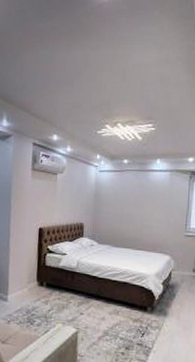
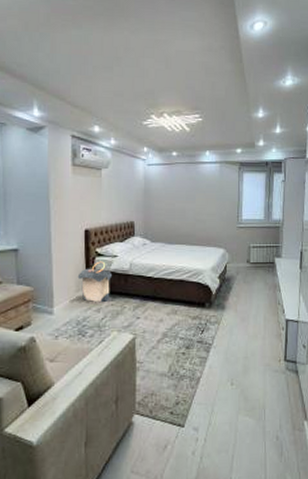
laundry hamper: none [30,257,61,296] -> present [77,261,113,303]

